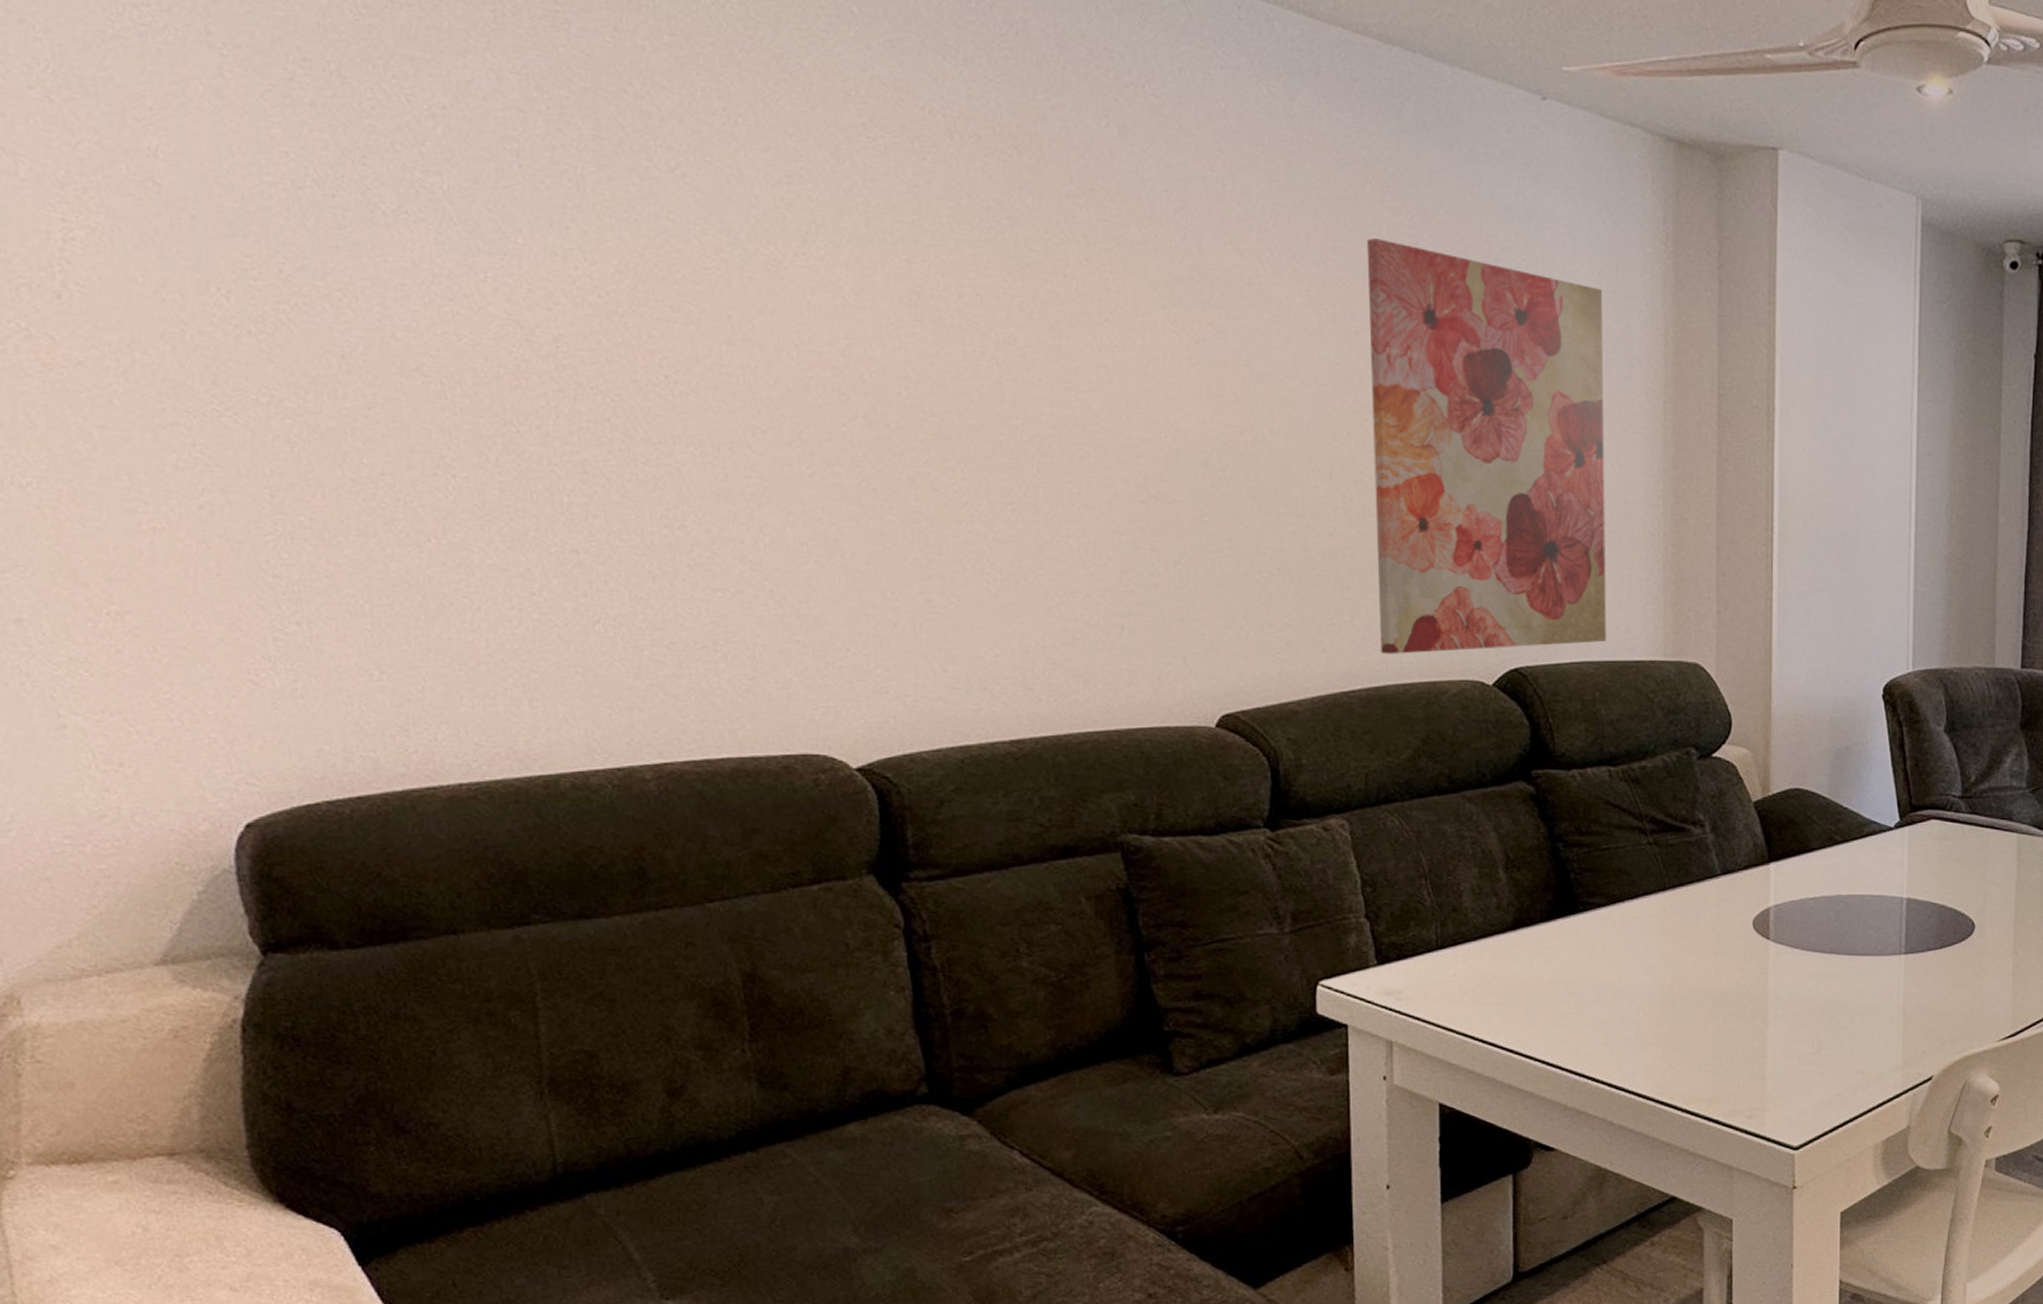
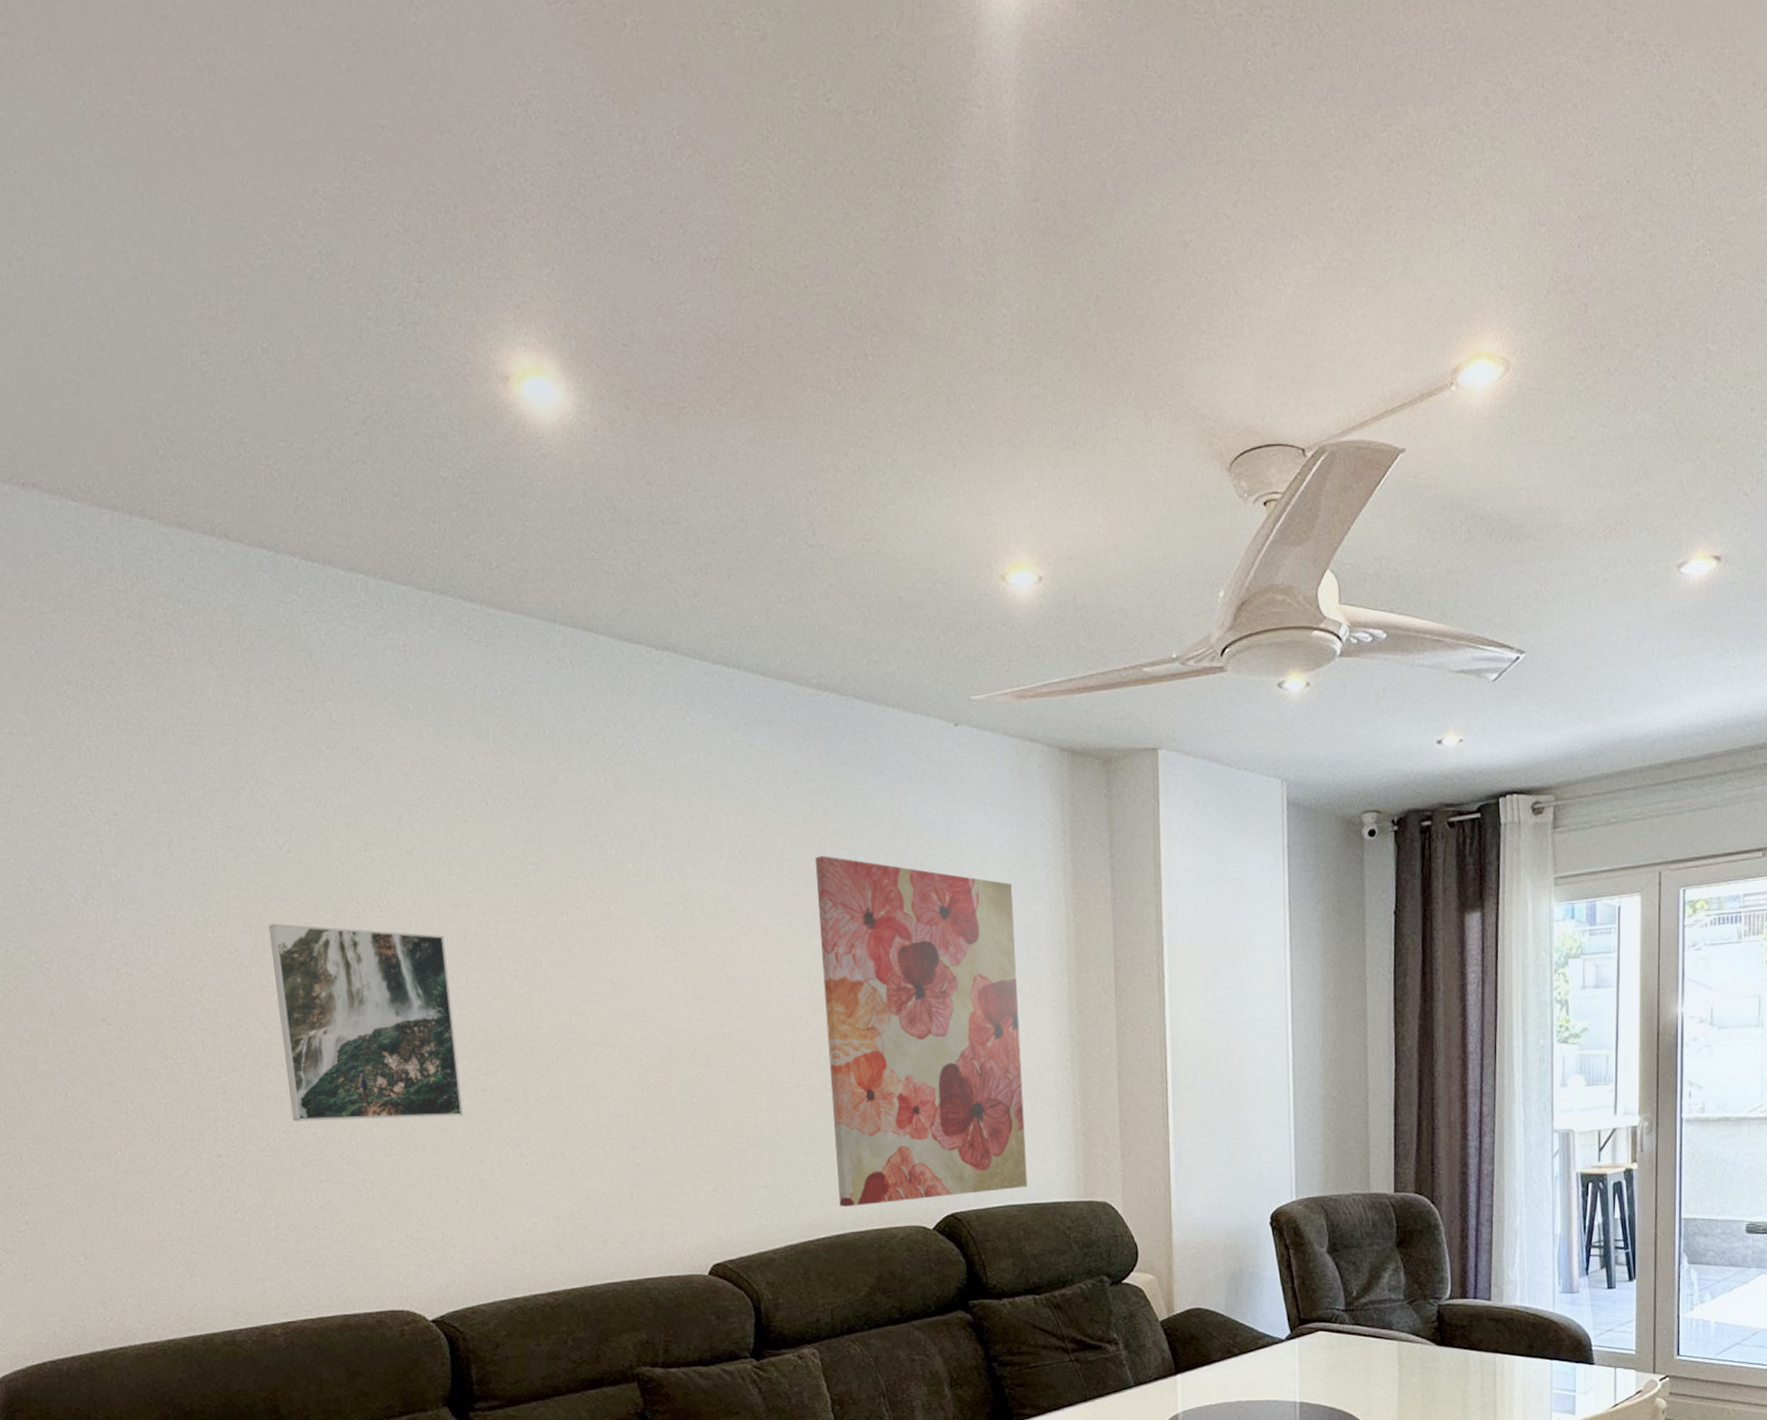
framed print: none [653,264,907,520] -> present [268,923,463,1121]

